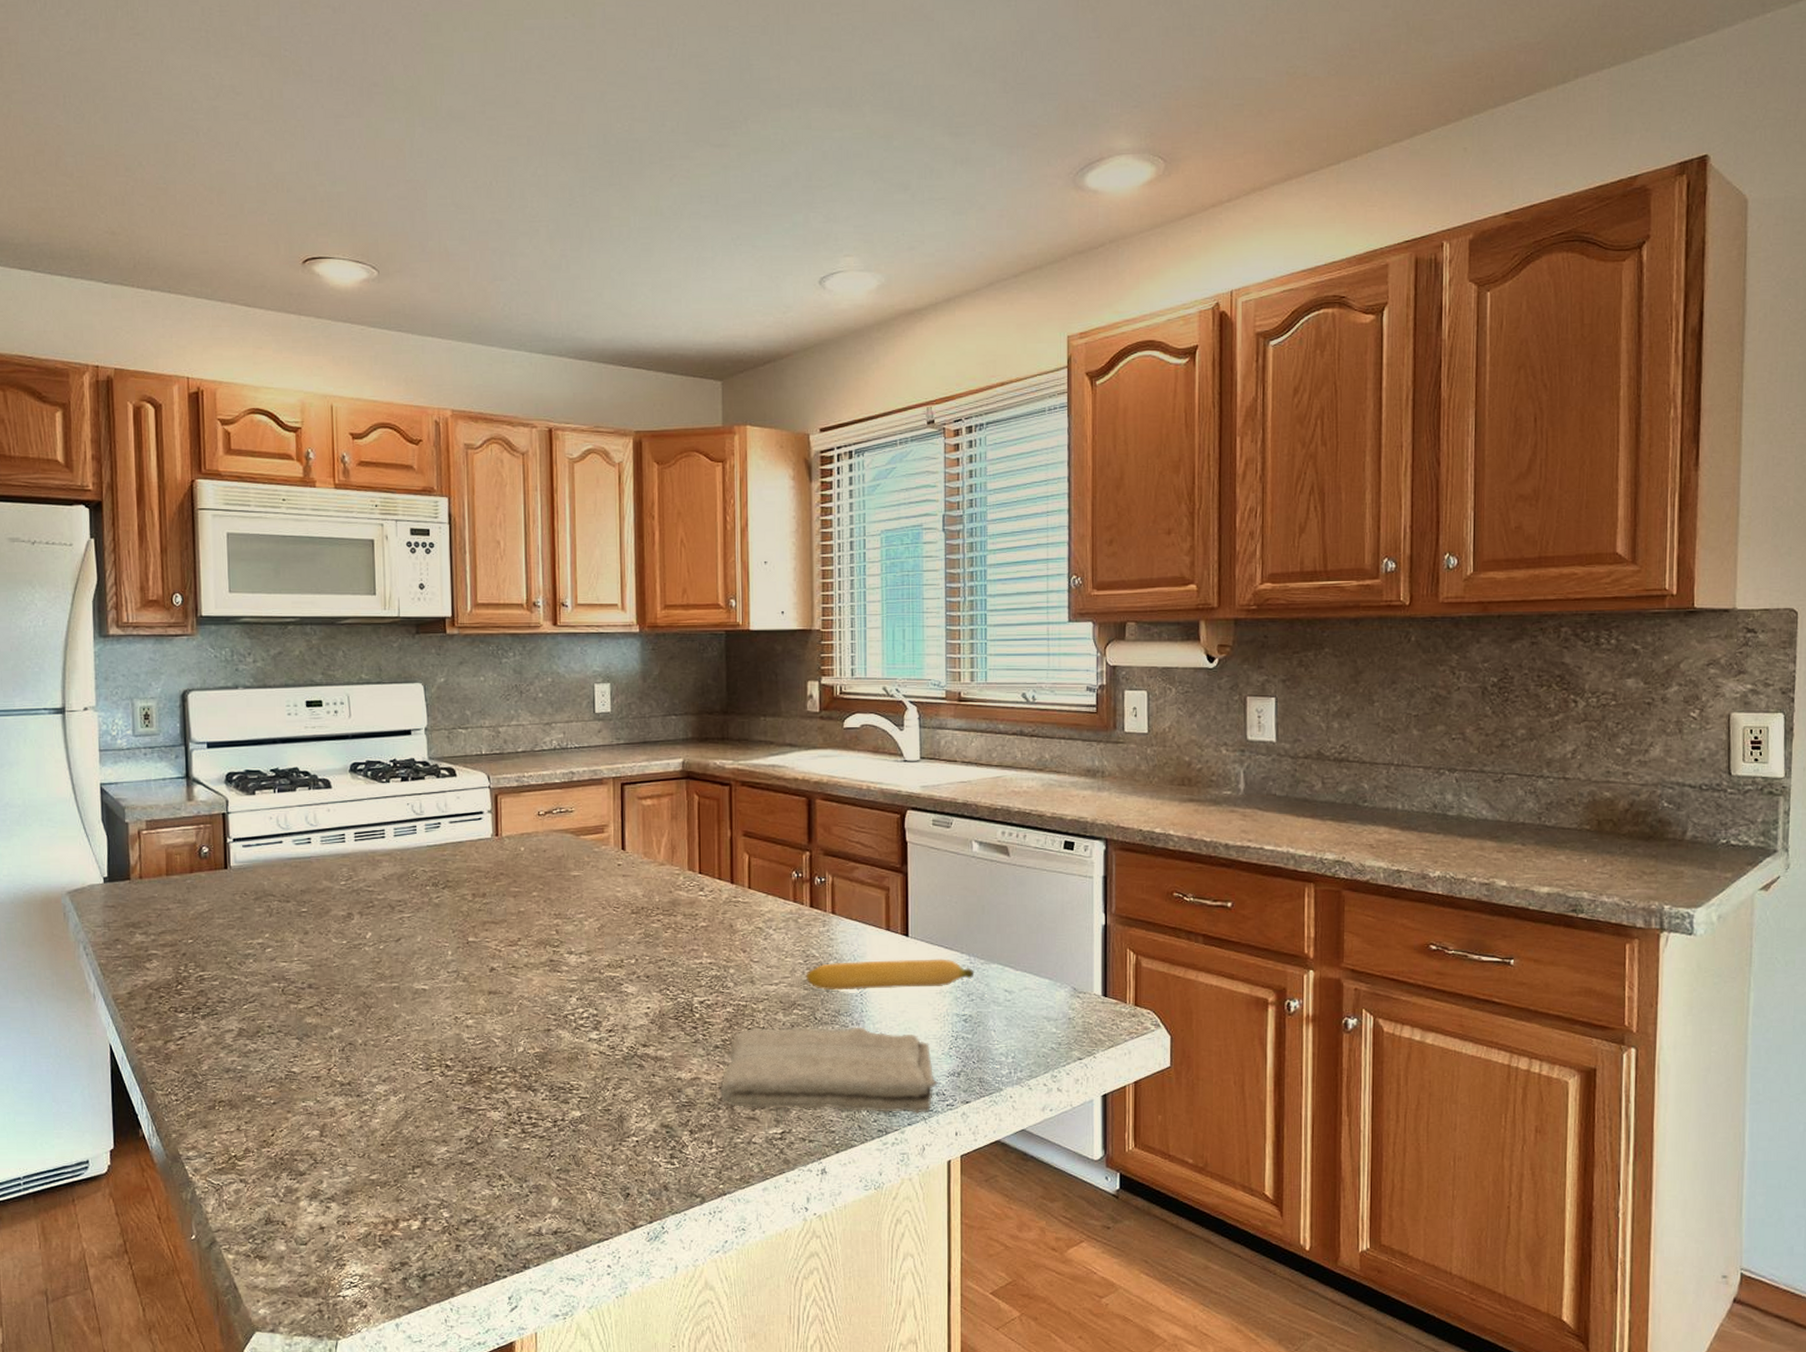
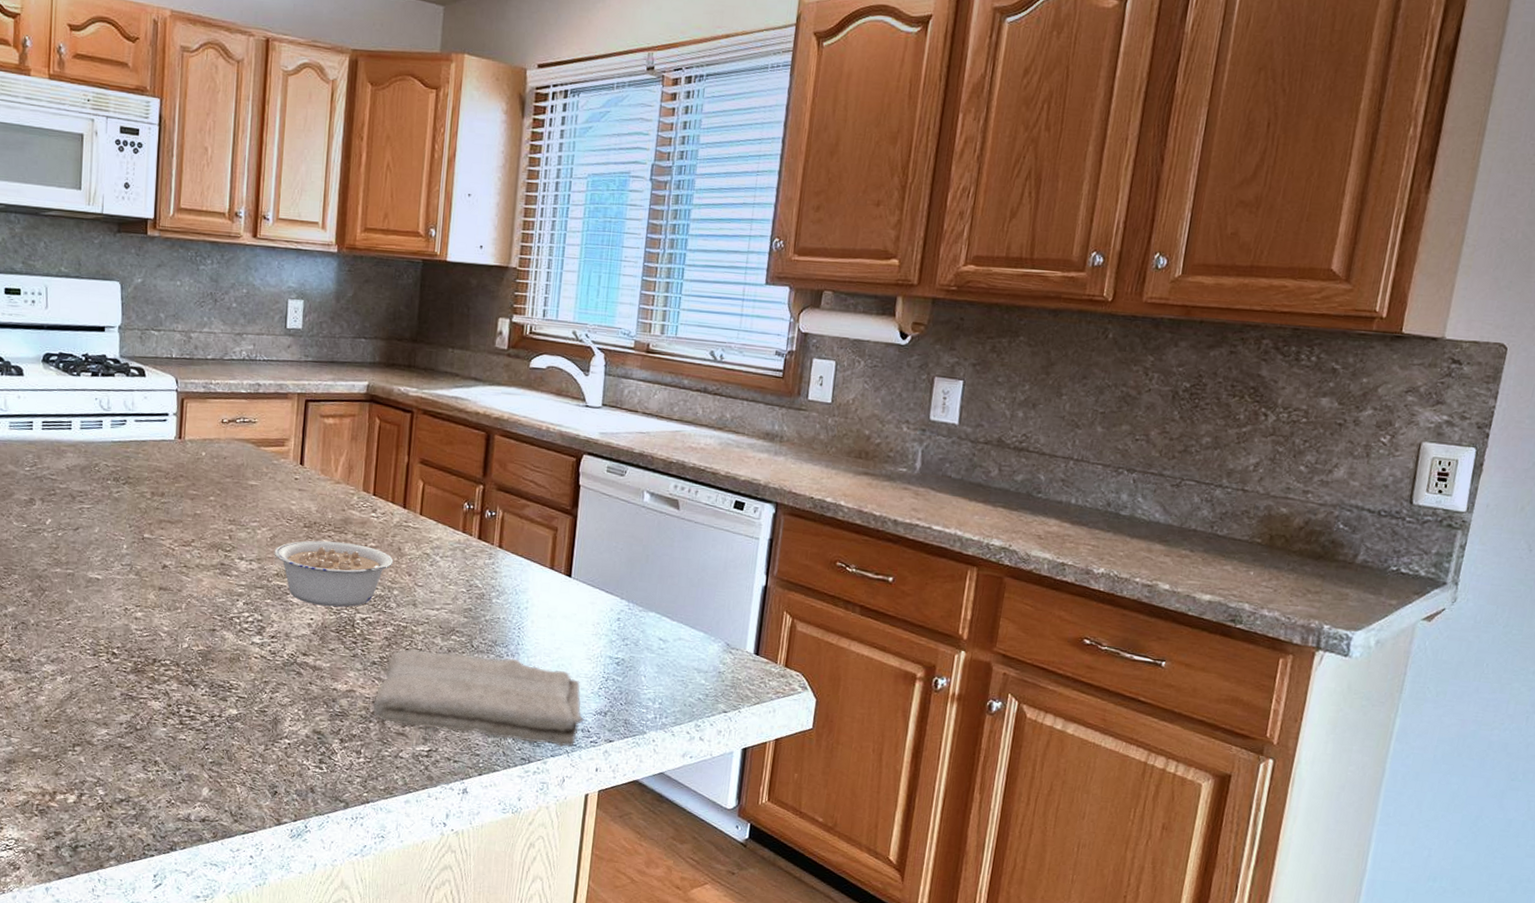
legume: none [603,924,727,993] -> present [274,540,394,607]
banana: present [805,959,975,991] -> none [466,594,632,629]

